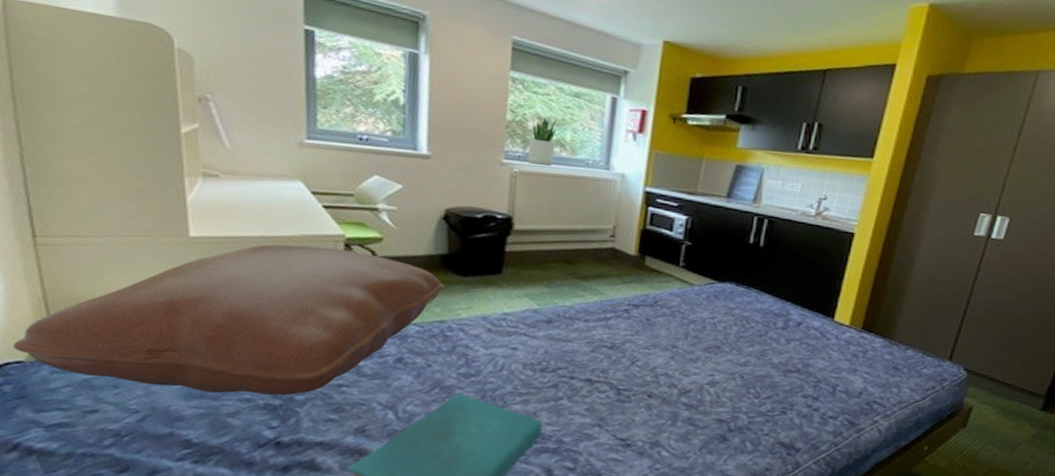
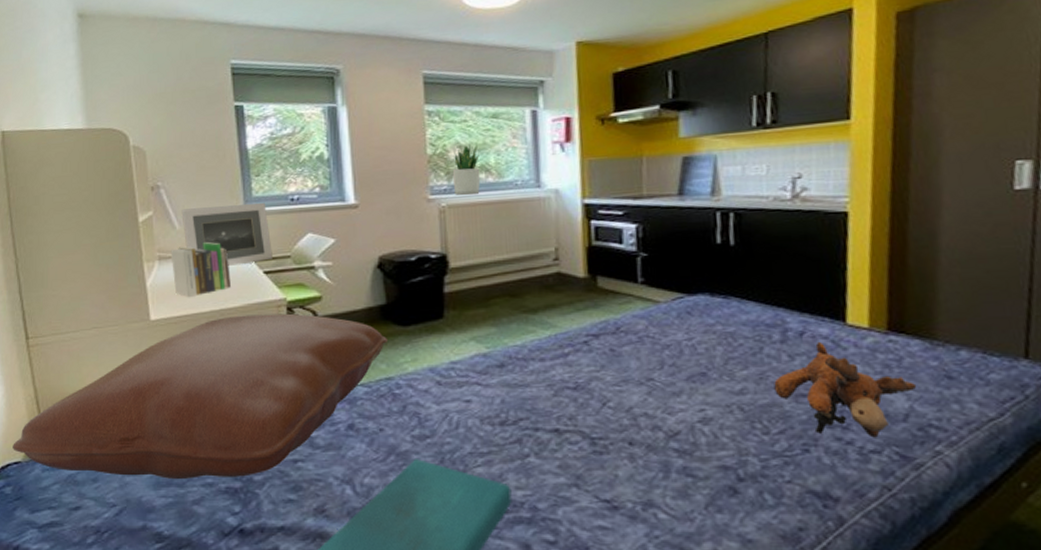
books: none [217,166,286,220] -> present [171,242,231,298]
picture frame: none [233,128,334,196] -> present [181,202,272,267]
stuffed animal: none [770,331,873,408] -> present [774,341,917,438]

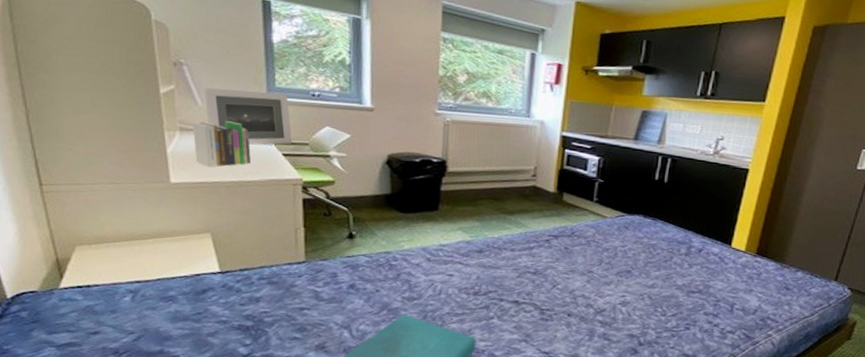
pillow: present [13,313,389,479] -> none [28,188,390,318]
planter: present [452,143,481,196] -> none [458,71,483,116]
stuffed animal: present [774,341,917,438] -> none [675,257,766,323]

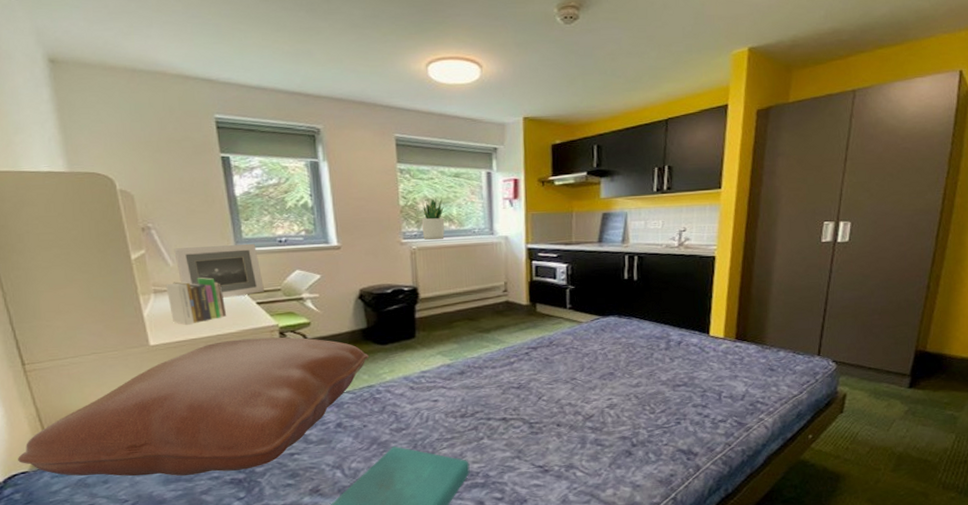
pillow: none [28,188,390,318] -> present [18,336,370,477]
planter: none [458,71,483,116] -> present [421,197,445,241]

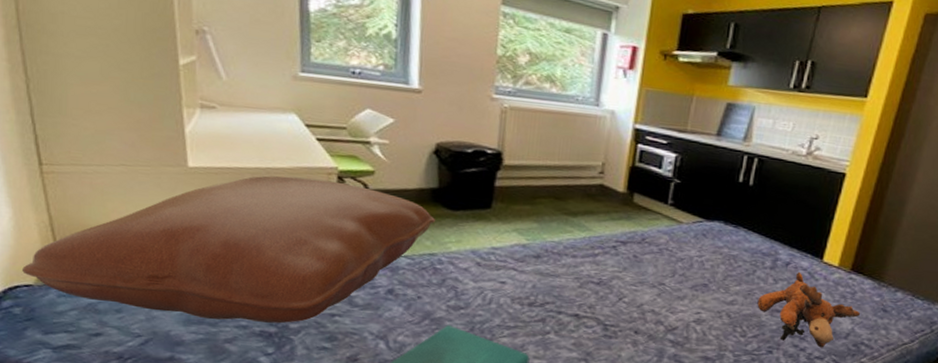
books: present [165,277,226,326] -> none [214,98,280,152]
picture frame: present [174,243,264,299] -> none [229,60,328,129]
planter: present [421,197,445,241] -> none [518,52,547,103]
stuffed animal: none [659,348,751,412] -> present [757,271,861,348]

